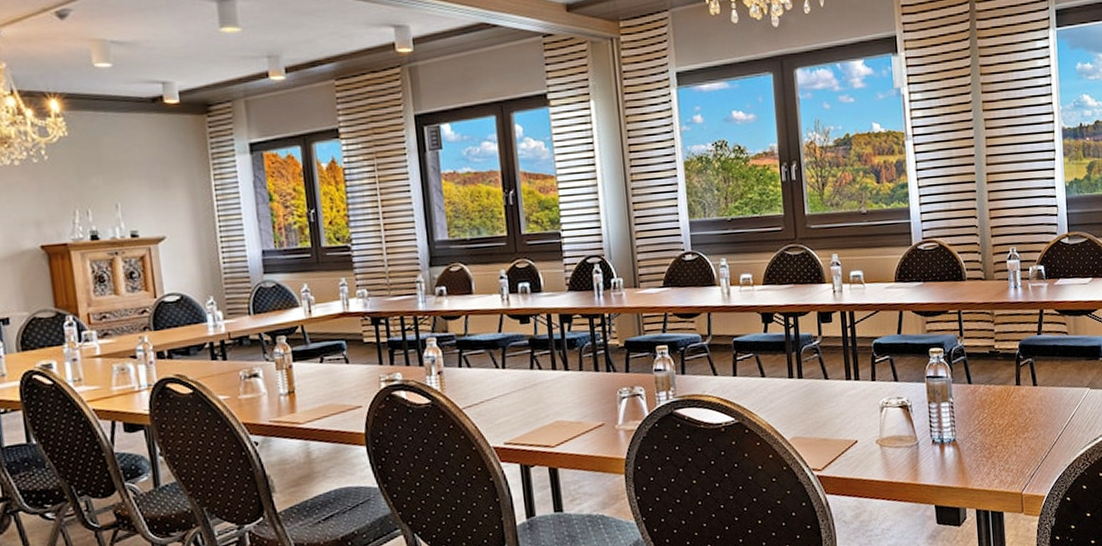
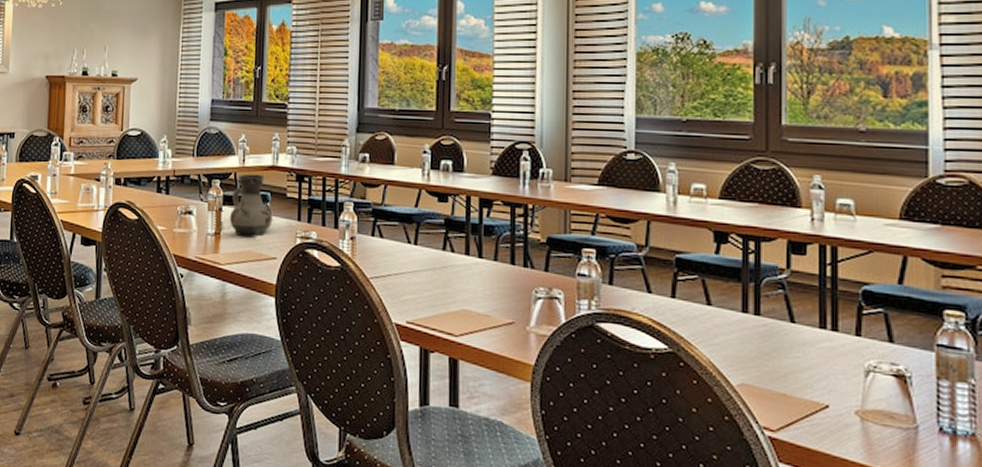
jug: none [302,323,352,391] -> present [229,174,273,238]

